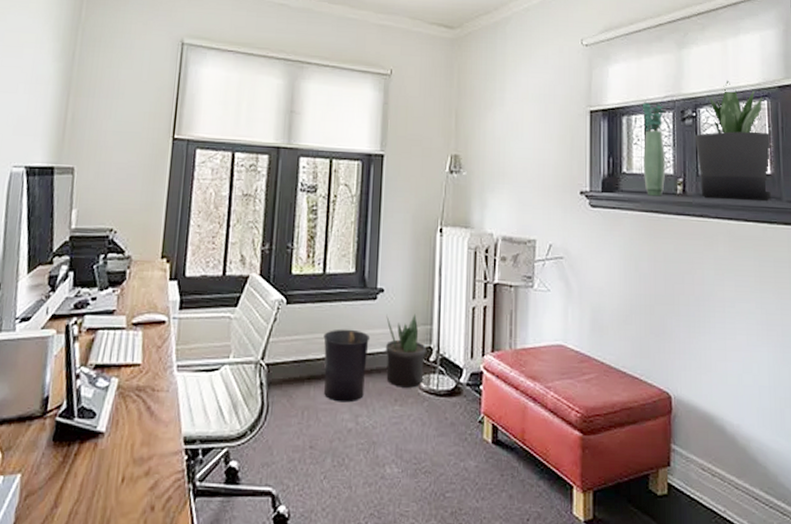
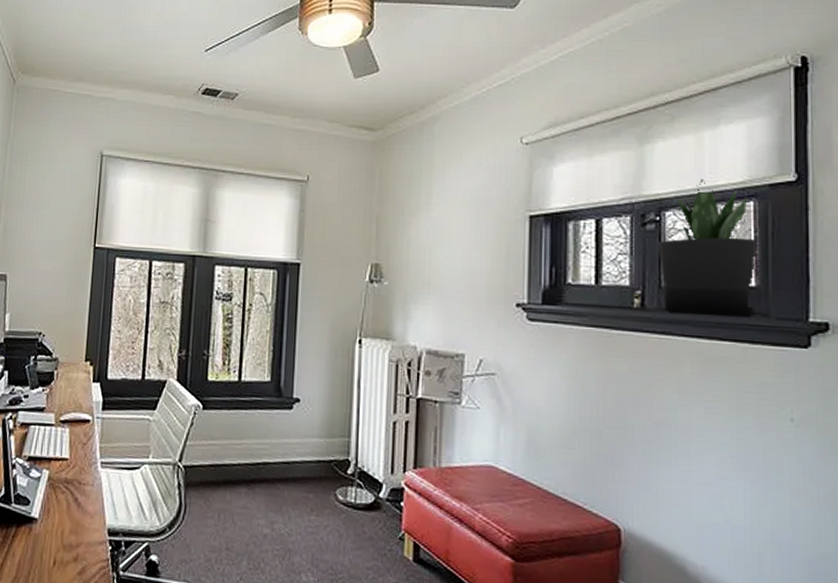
waste bin: present [323,329,371,403] -> none [239,436,286,509]
planter: present [386,314,426,388] -> none [302,425,344,499]
vase: present [642,102,666,197] -> none [592,205,621,310]

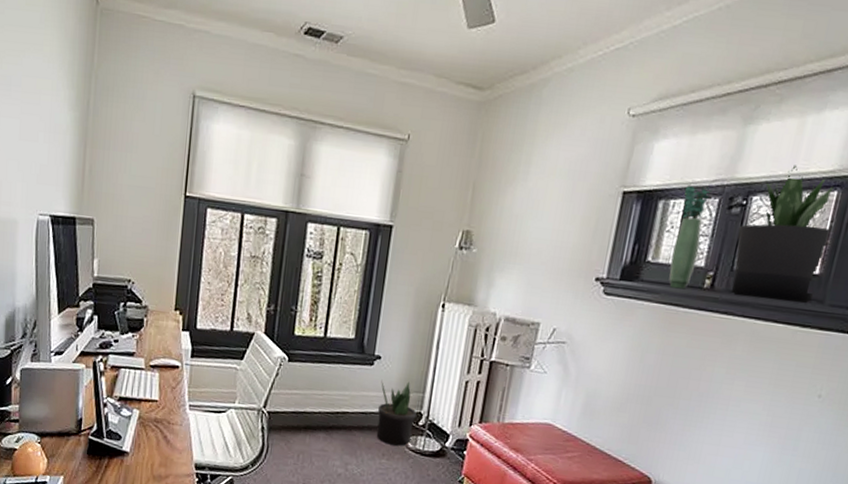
planter: none [302,425,344,499] -> present [376,380,417,446]
vase: none [592,205,621,310] -> present [668,185,712,289]

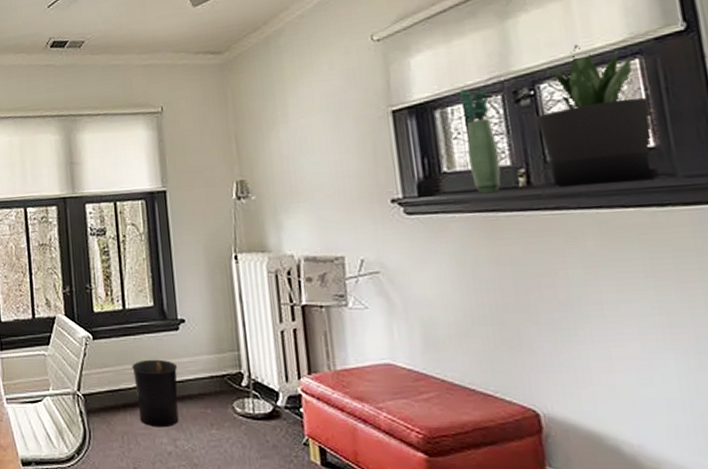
waste bin: none [318,388,365,452] -> present [132,359,179,428]
planter: present [376,380,417,446] -> none [191,341,237,412]

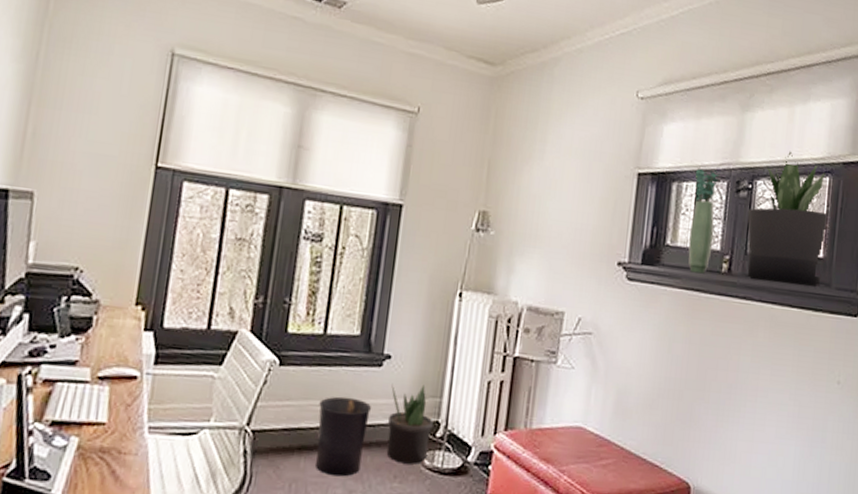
planter: none [191,341,237,412] -> present [386,384,434,464]

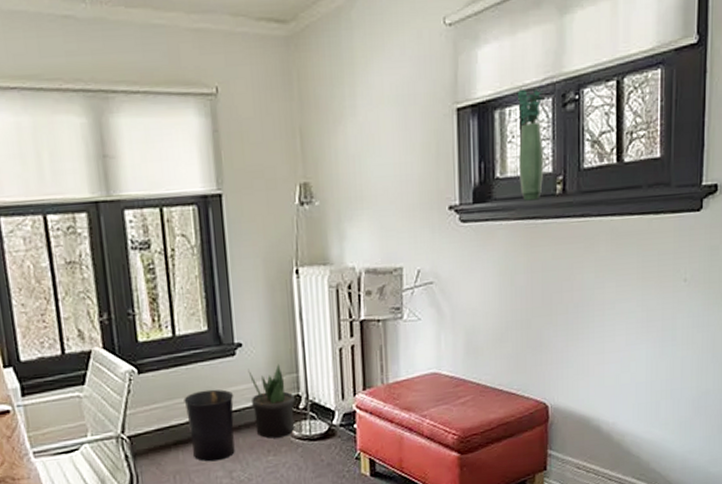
planter: present [747,151,827,288] -> none [577,48,661,196]

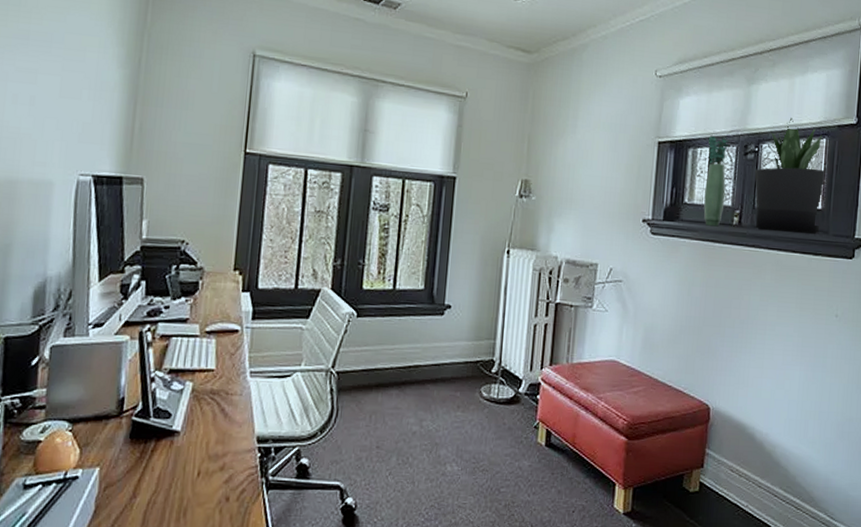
waste bin: present [184,389,235,462] -> none [391,341,437,408]
planter: present [248,364,295,439] -> none [450,329,489,396]
planter: none [577,48,661,196] -> present [754,117,824,235]

